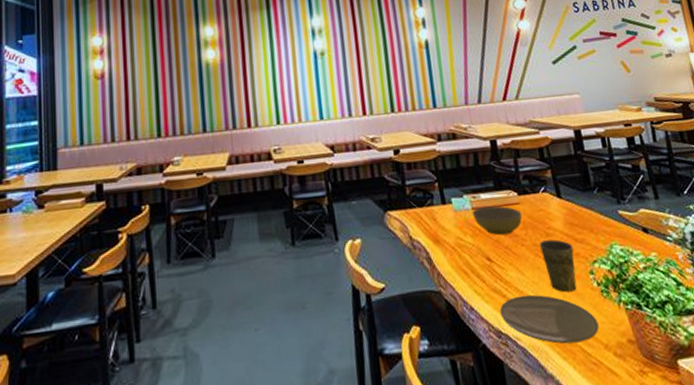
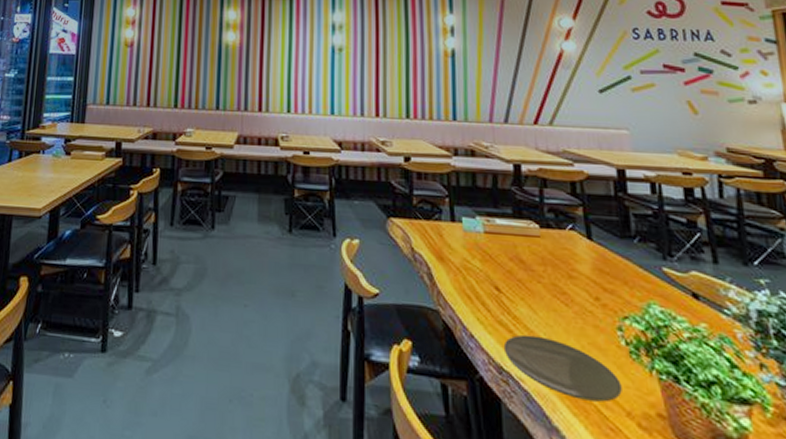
bowl: present [472,205,523,236] -> none [484,232,543,268]
cup: present [539,239,577,293] -> none [560,282,601,345]

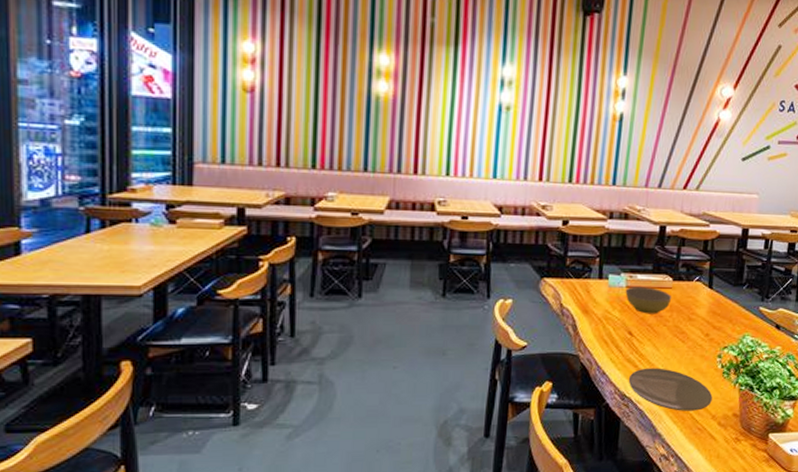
bowl: none [484,232,543,268] -> present [625,287,672,314]

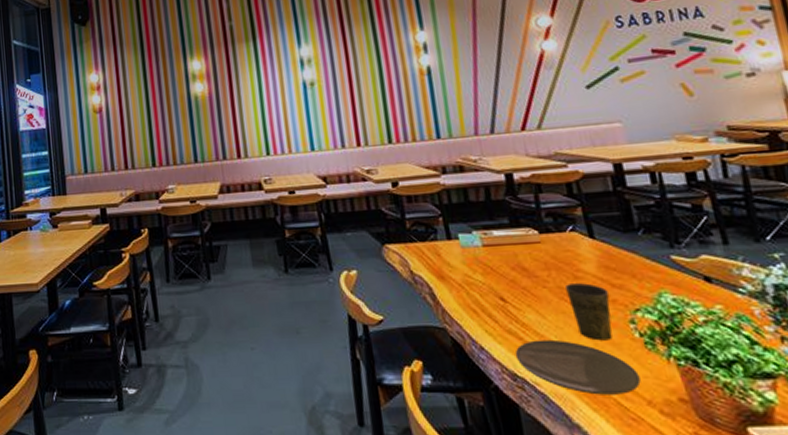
bowl: present [625,287,672,314] -> none [482,243,545,276]
cup: none [679,324,710,370] -> present [565,283,613,341]

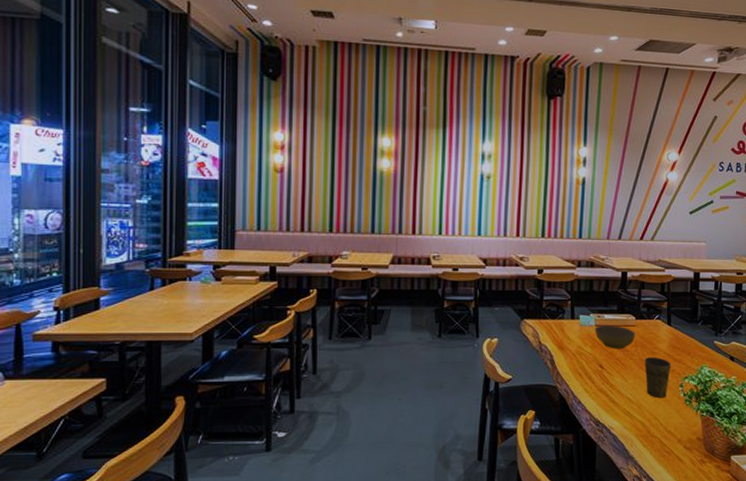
bowl: none [482,243,545,276] -> present [595,325,636,349]
plate: present [514,339,641,395] -> none [601,397,677,436]

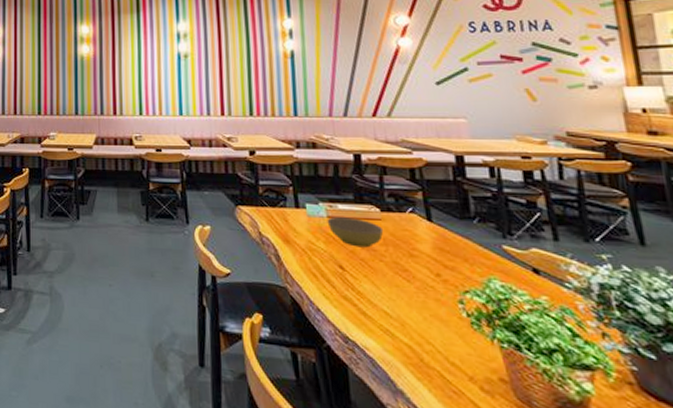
cup: present [644,357,672,398] -> none [401,260,442,317]

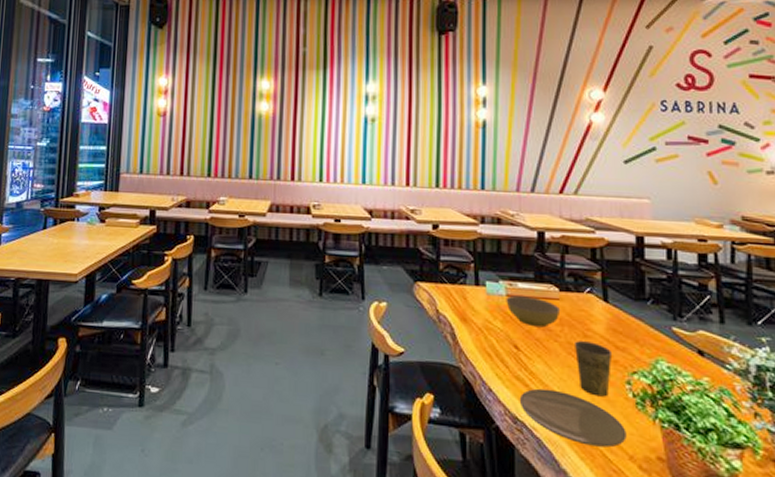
plate: none [348,308,464,368] -> present [519,388,627,448]
cup: none [401,260,442,317] -> present [575,341,613,397]

